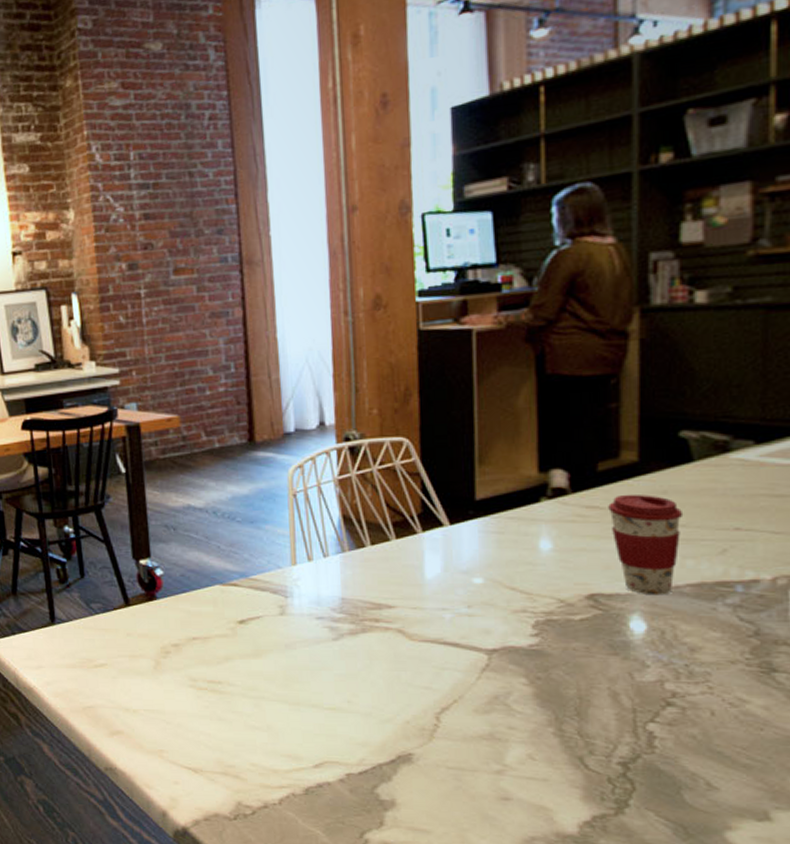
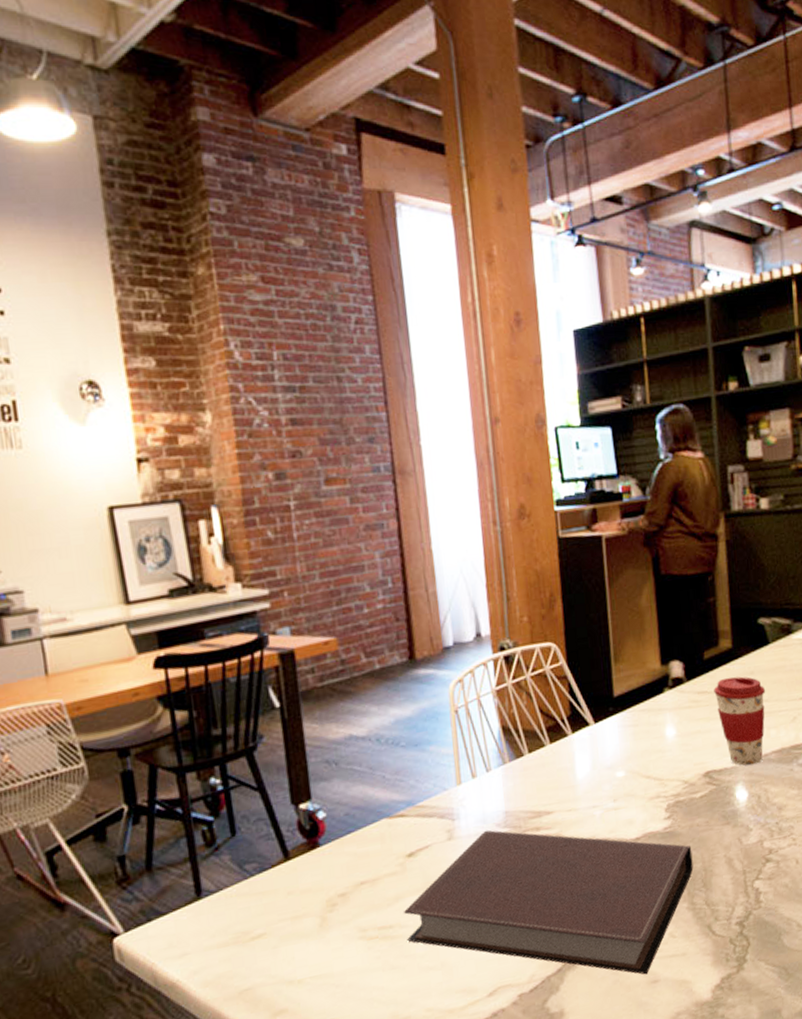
notebook: none [233,612,565,790] -> present [404,830,694,975]

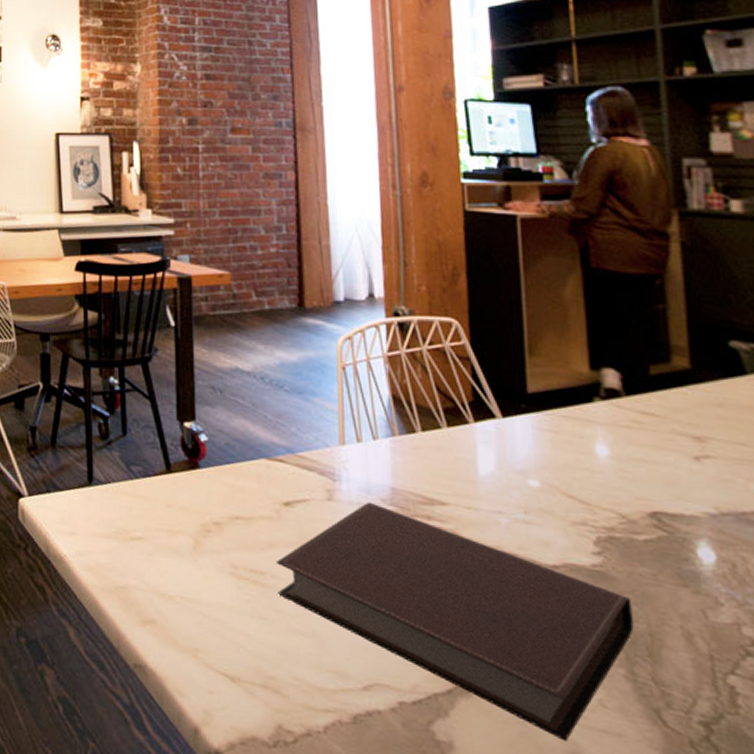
coffee cup: present [714,676,766,766] -> none [664,403,743,522]

